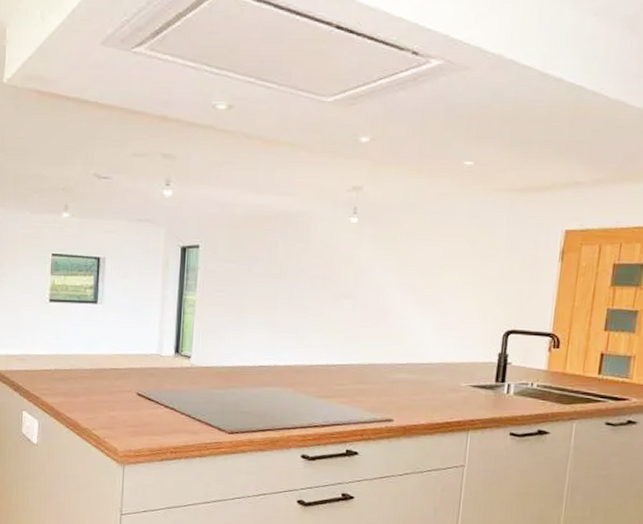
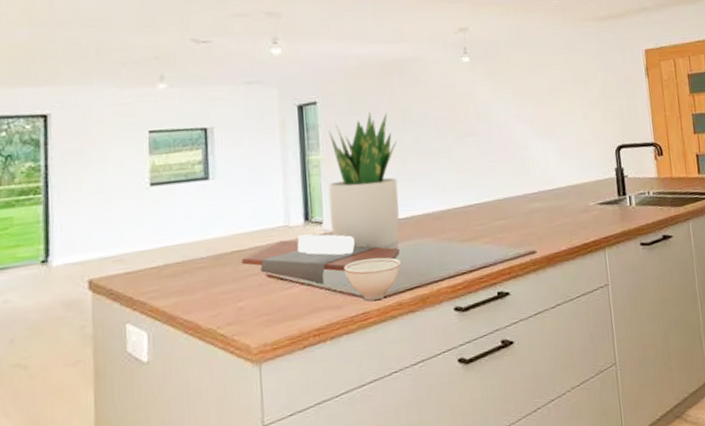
cutting board: none [118,365,257,411] -> present [242,234,399,284]
planter: none [197,261,270,392] -> present [328,112,400,249]
bowl: none [204,396,258,435] -> present [343,257,402,302]

